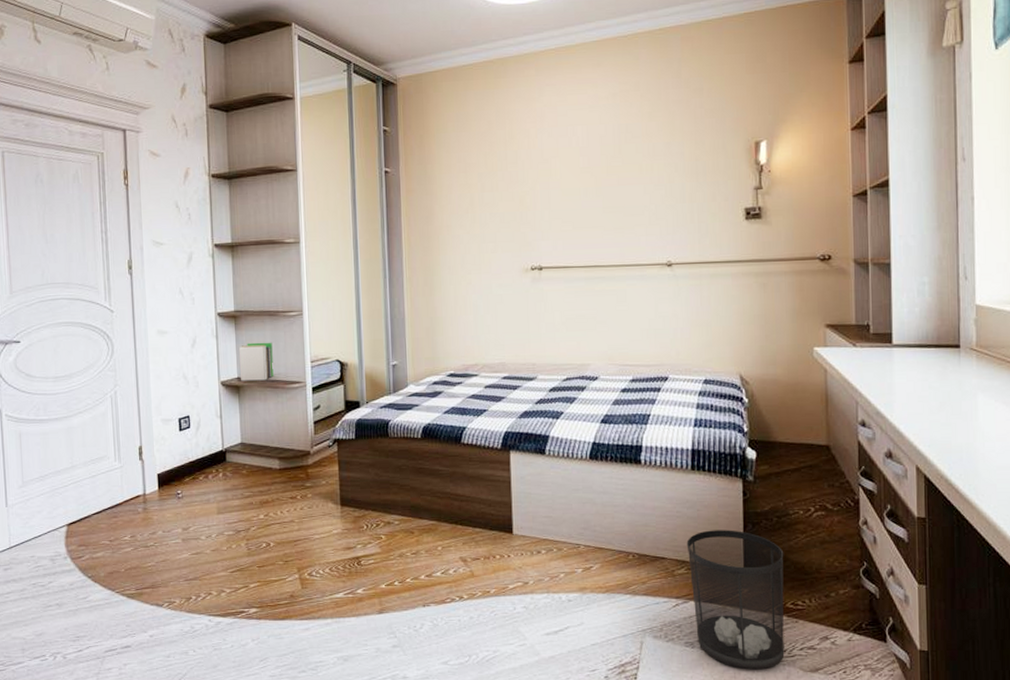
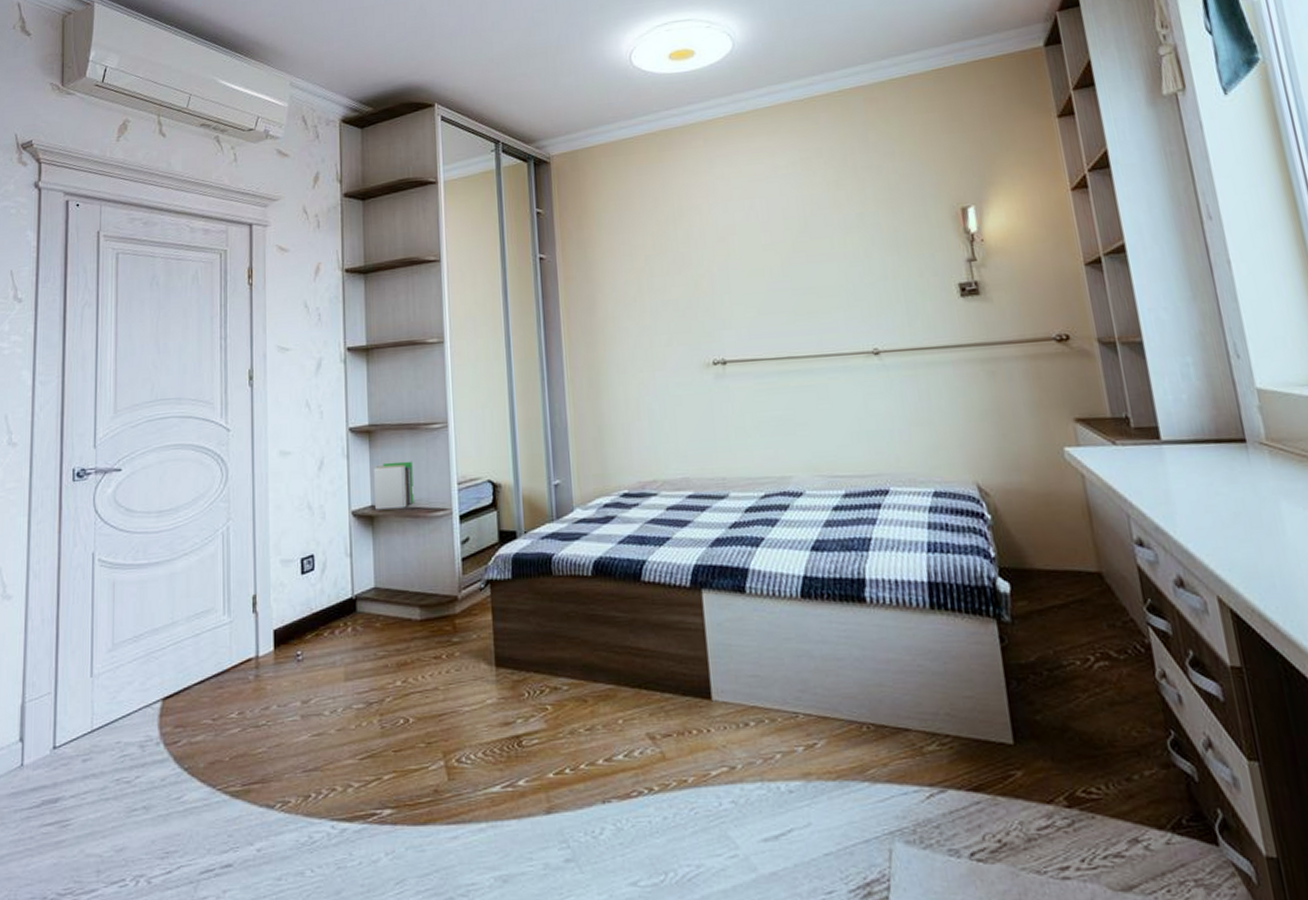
waste bin: present [686,530,785,670] -> none [934,688,1084,890]

